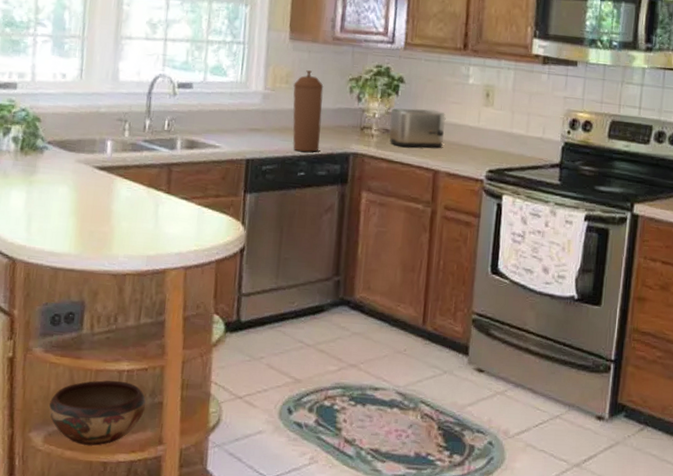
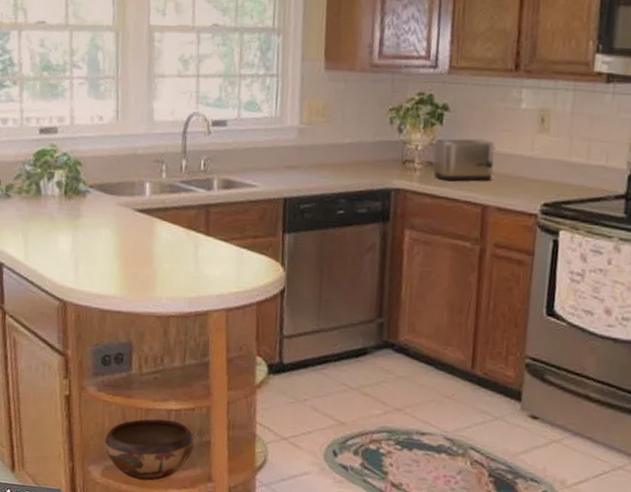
canister: present [293,70,324,152] -> none [330,101,362,189]

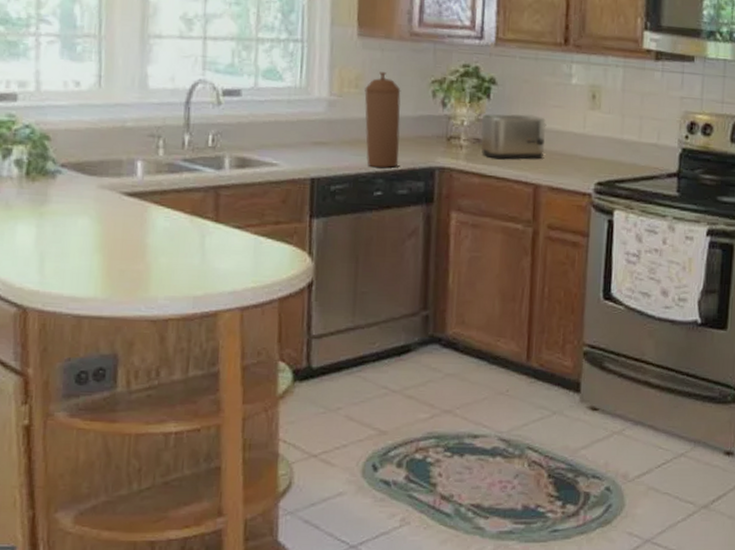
decorative bowl: present [104,419,195,481] -> none [78,445,200,523]
canister: none [330,101,362,189] -> present [364,72,401,168]

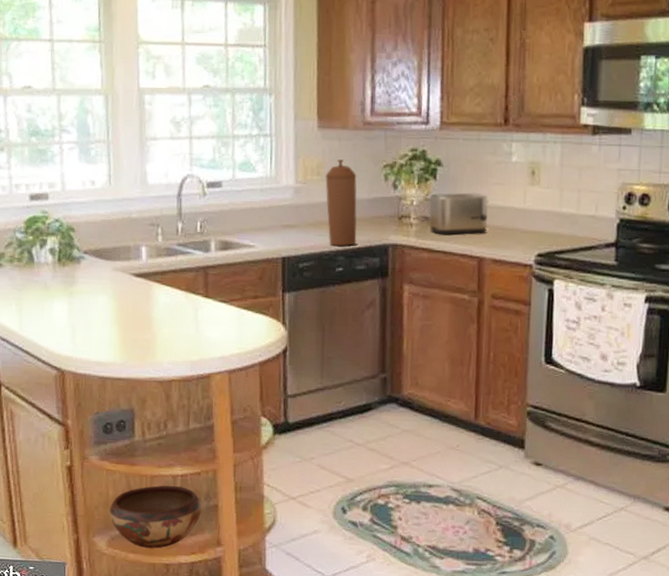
decorative bowl: none [78,445,200,523] -> present [109,485,202,548]

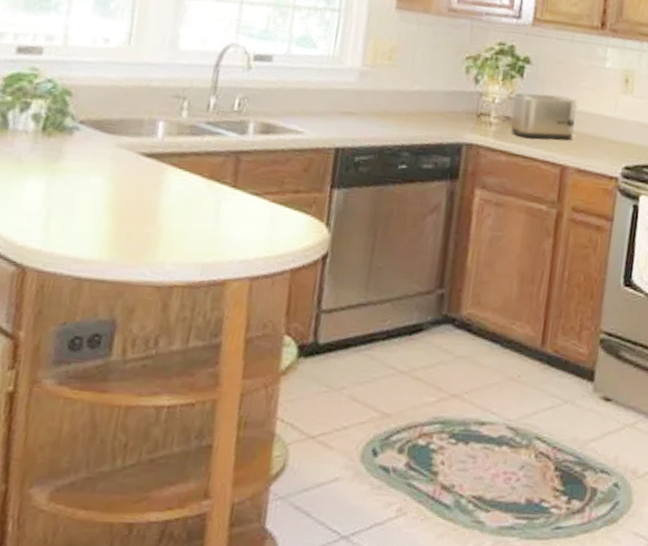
decorative bowl: present [109,485,202,548] -> none [58,419,190,503]
canister: present [325,159,357,247] -> none [393,45,435,141]

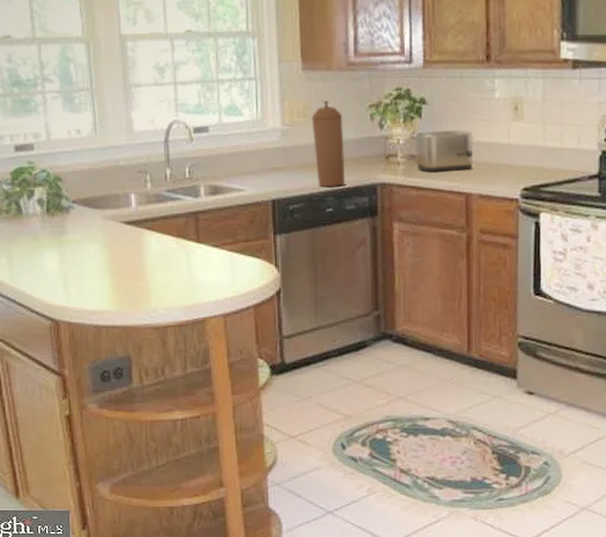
canister: none [393,45,435,141] -> present [312,101,345,187]

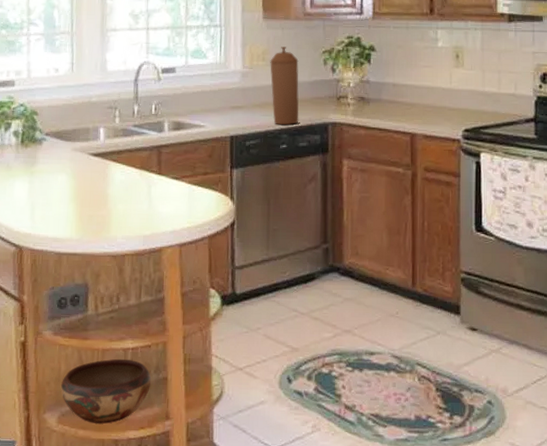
decorative bowl: none [110,429,203,492] -> present [60,358,152,424]
toaster: present [415,129,474,173] -> none [364,74,419,114]

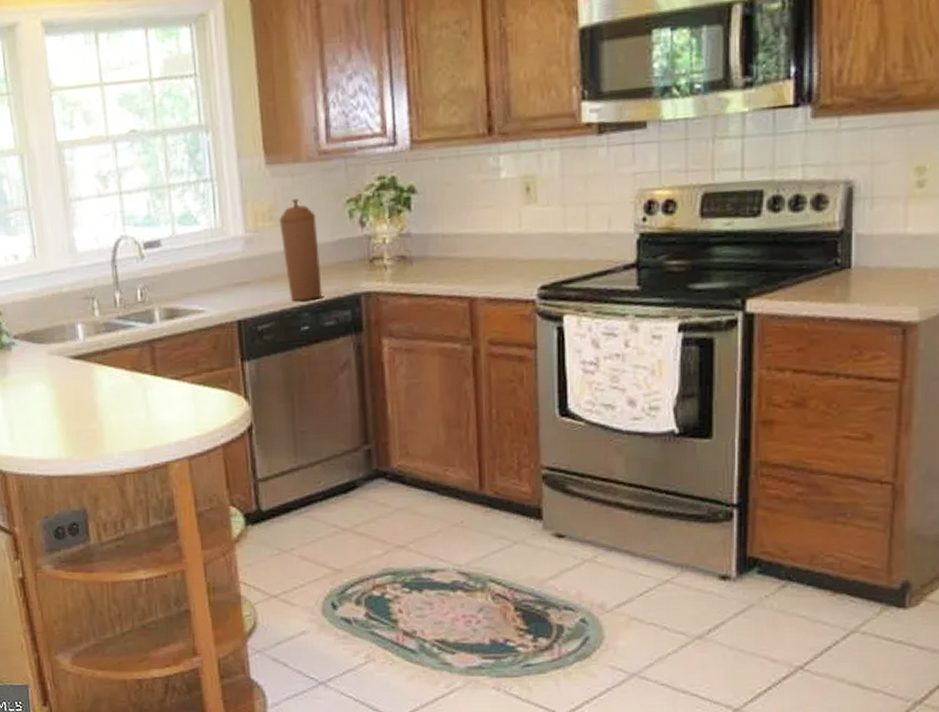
decorative bowl: present [60,358,152,424] -> none [70,591,172,663]

